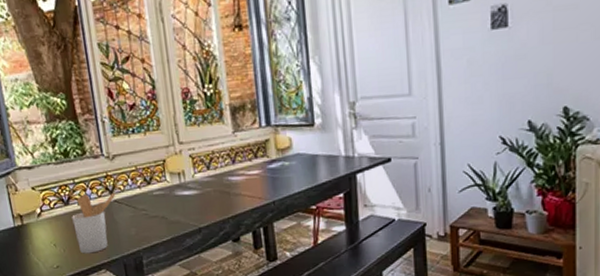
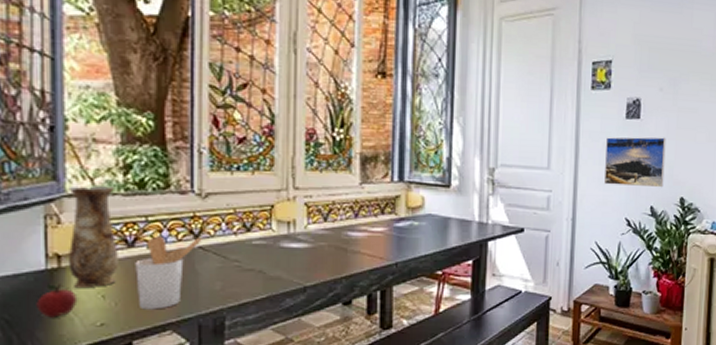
apple: none [13,237,39,263] -> present [36,284,78,318]
vase: none [18,158,62,239] -> present [67,186,118,287]
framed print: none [471,43,542,104] -> present [604,137,666,188]

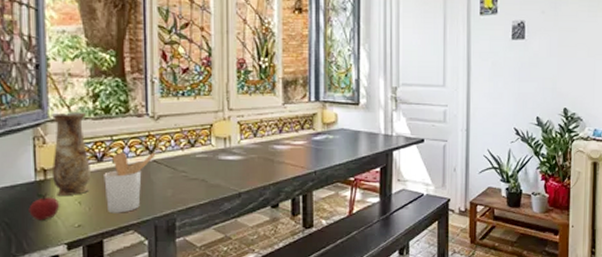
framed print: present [604,137,666,188] -> none [494,55,549,100]

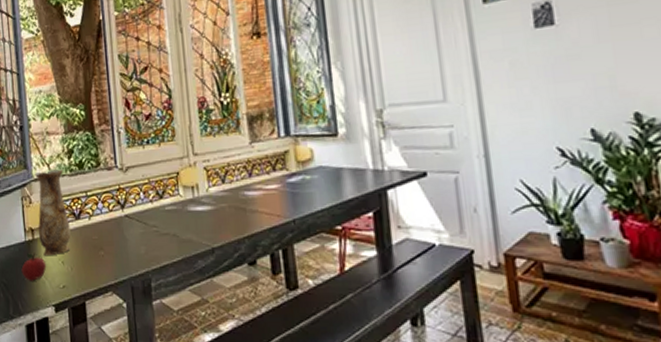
utensil holder: present [104,152,156,213] -> none [82,206,127,273]

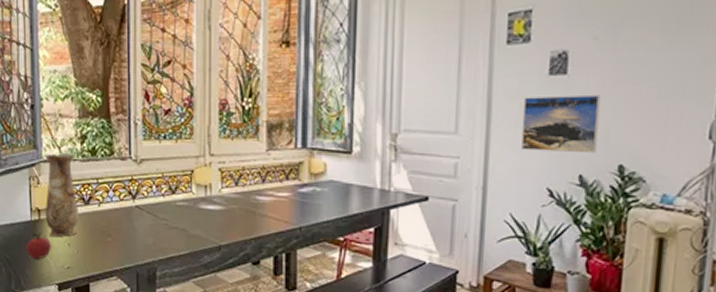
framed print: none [513,41,605,110] -> present [521,94,601,154]

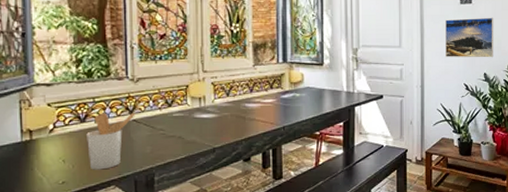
apple: present [25,232,52,260] -> none [15,152,45,179]
vase: present [44,153,79,237] -> none [36,76,74,155]
utensil holder: none [90,196,138,258] -> present [86,112,135,170]

